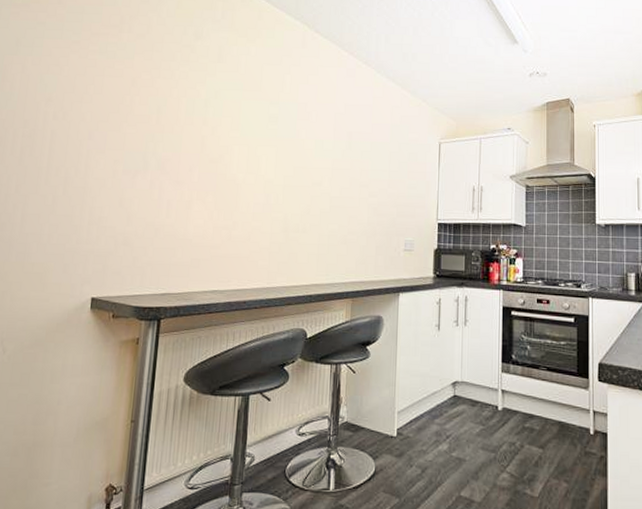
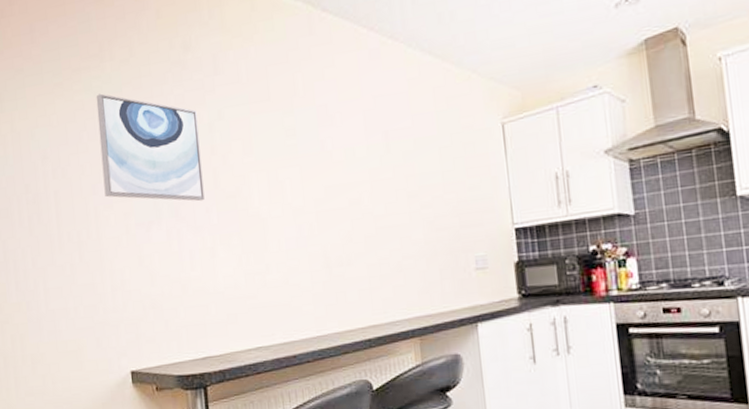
wall art: none [99,57,196,161] -> present [96,93,205,202]

